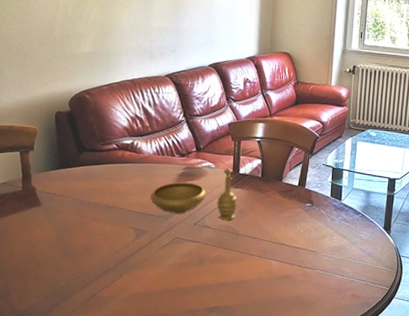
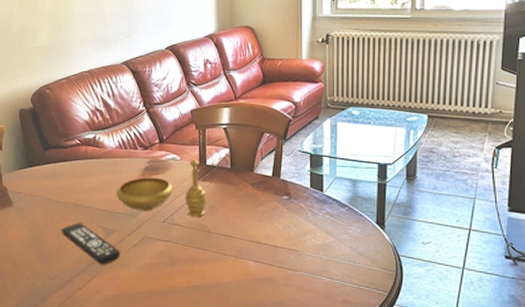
remote control: none [90,223,150,264] -> present [61,223,120,265]

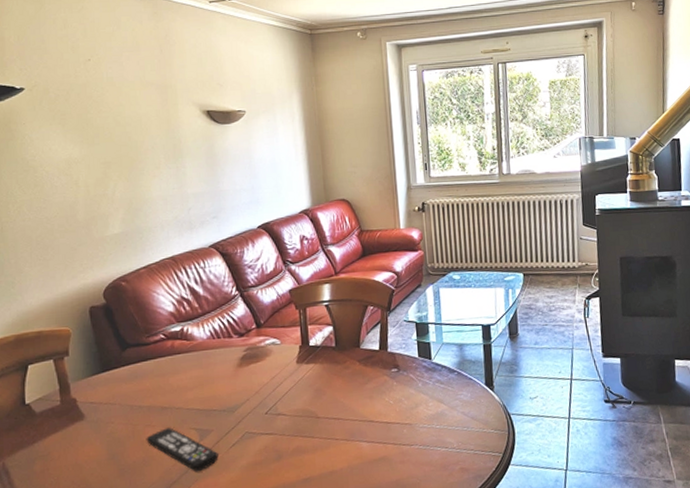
decorative bowl: present [117,160,206,218] -> none [211,342,312,405]

